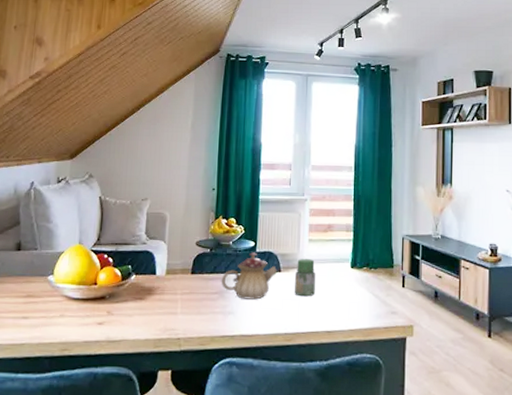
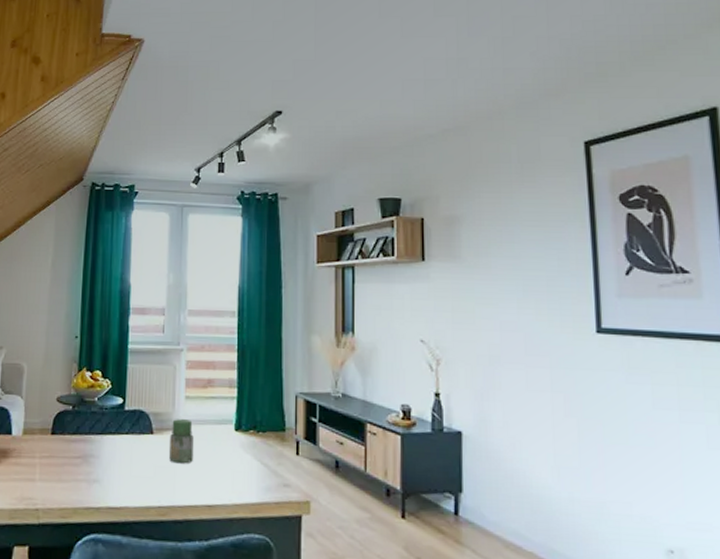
teapot: present [221,252,278,300] -> none [84,410,150,466]

